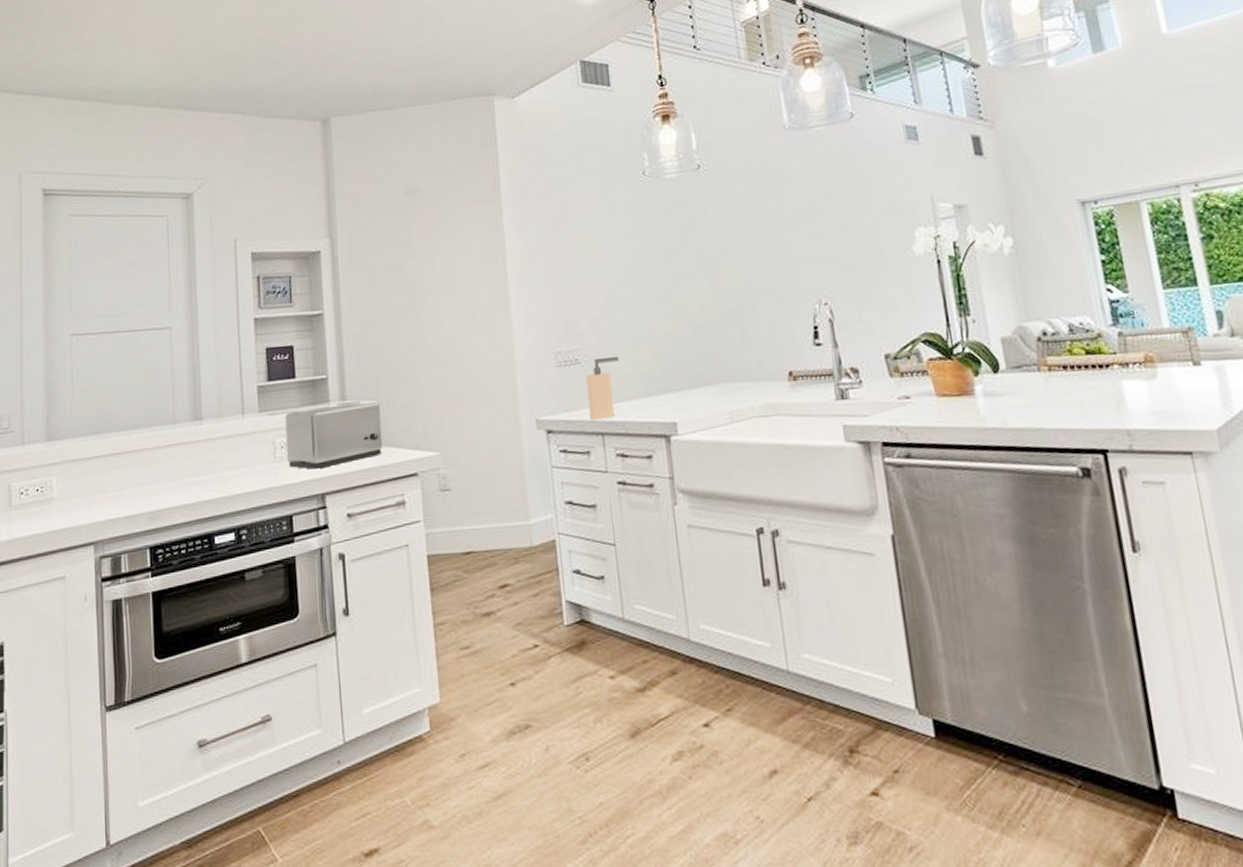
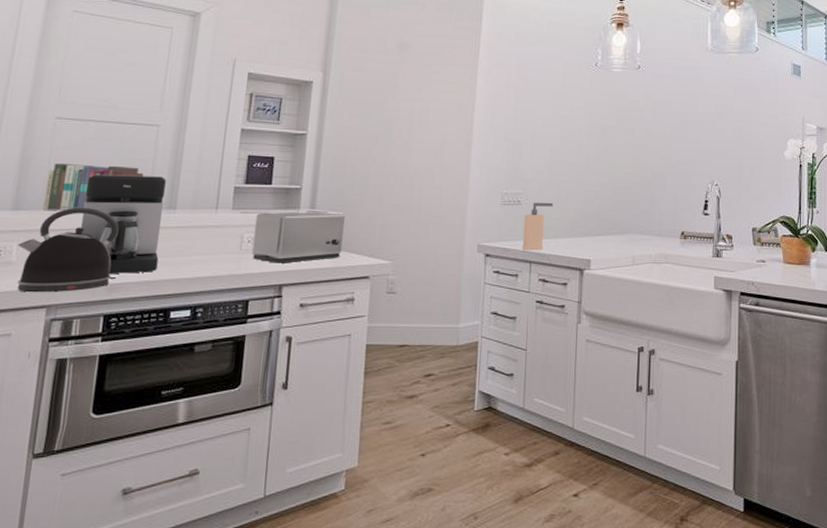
kettle: none [57,429,155,530] -> present [17,207,119,293]
books: none [73,378,164,437] -> present [42,164,143,210]
coffee maker: none [110,384,194,500] -> present [80,175,166,274]

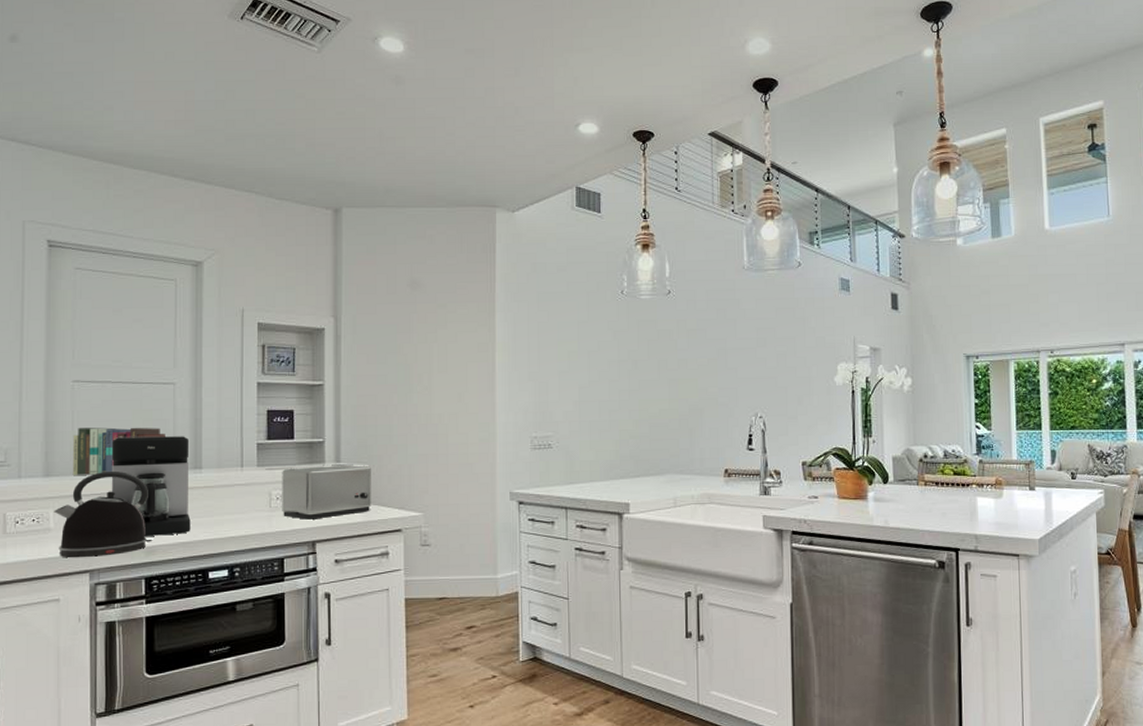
soap dispenser: present [522,202,553,251] -> none [556,444,586,496]

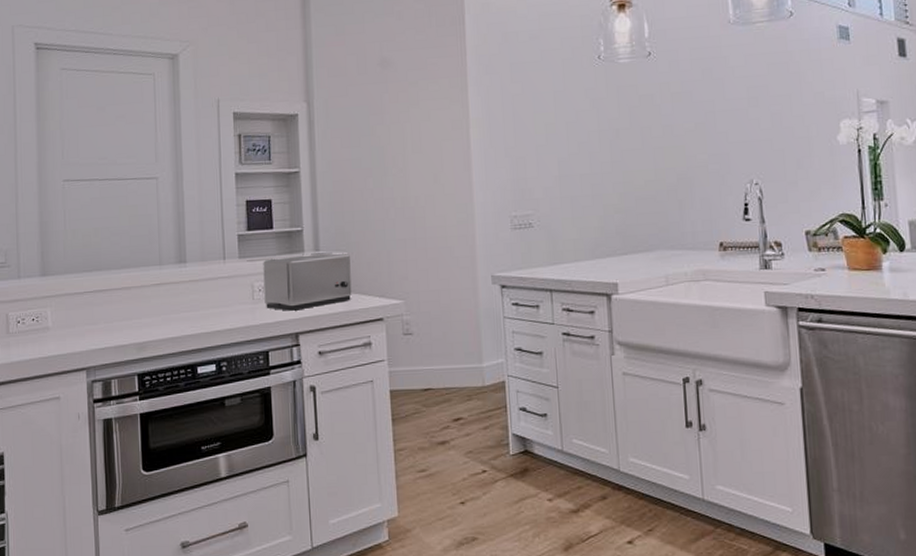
kettle: present [54,470,152,558] -> none [51,268,143,357]
books: present [72,427,165,475] -> none [65,223,151,274]
coffee maker: present [111,436,191,536] -> none [101,230,178,332]

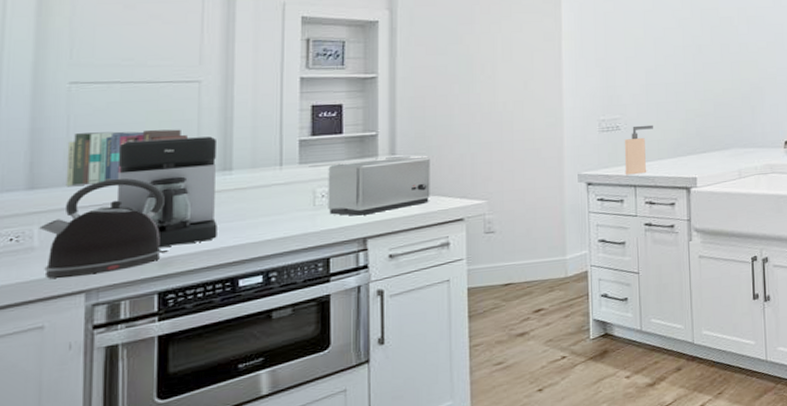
kettle: none [51,268,143,357] -> present [39,178,168,279]
books: none [65,223,151,274] -> present [65,129,187,186]
coffee maker: none [101,230,178,332] -> present [116,136,217,247]
soap dispenser: none [537,221,568,278] -> present [624,124,653,175]

